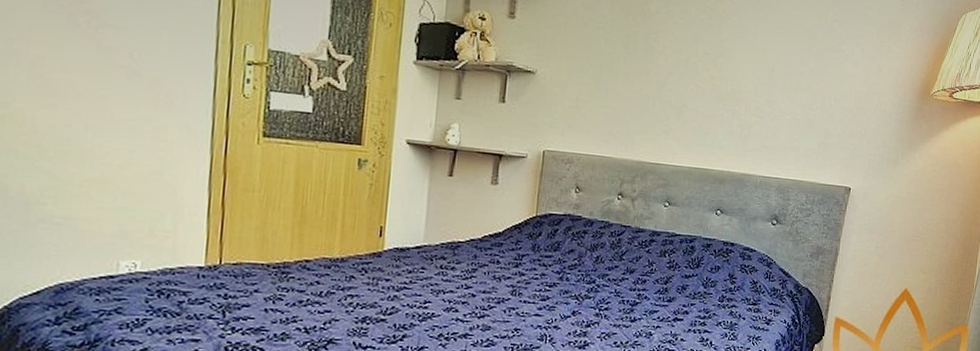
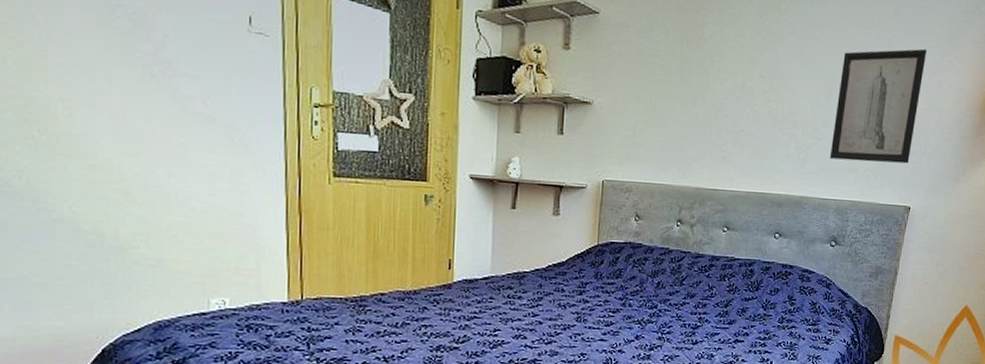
wall art: none [771,33,867,145] -> present [829,48,928,164]

